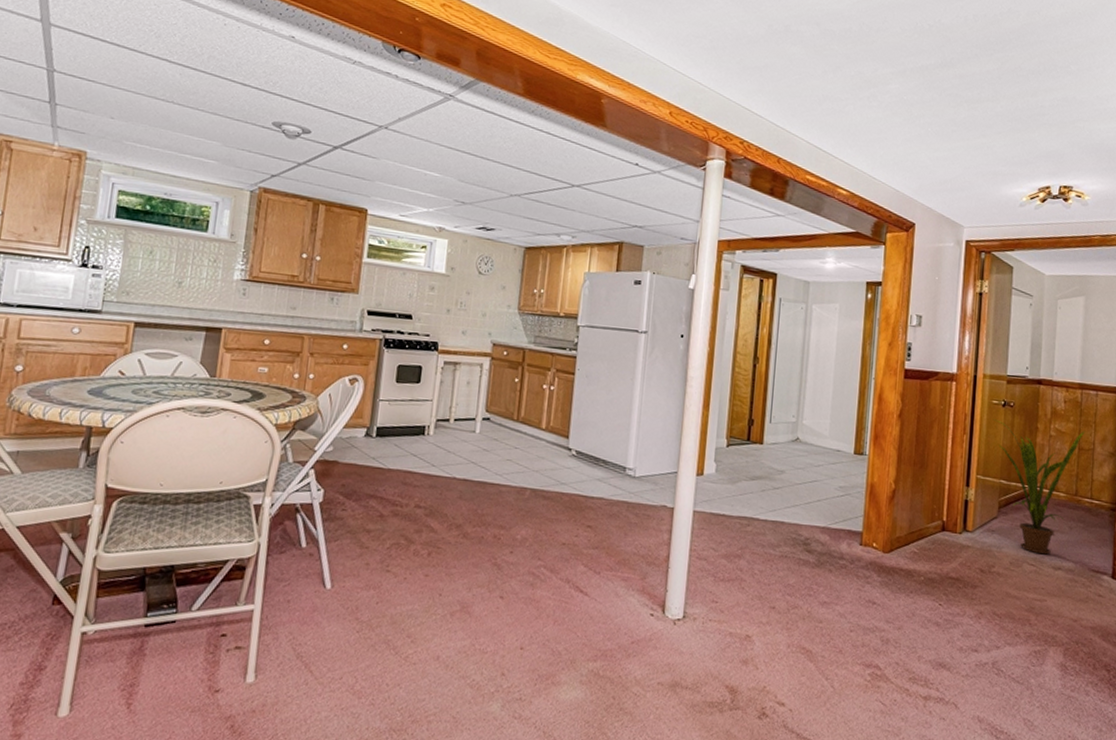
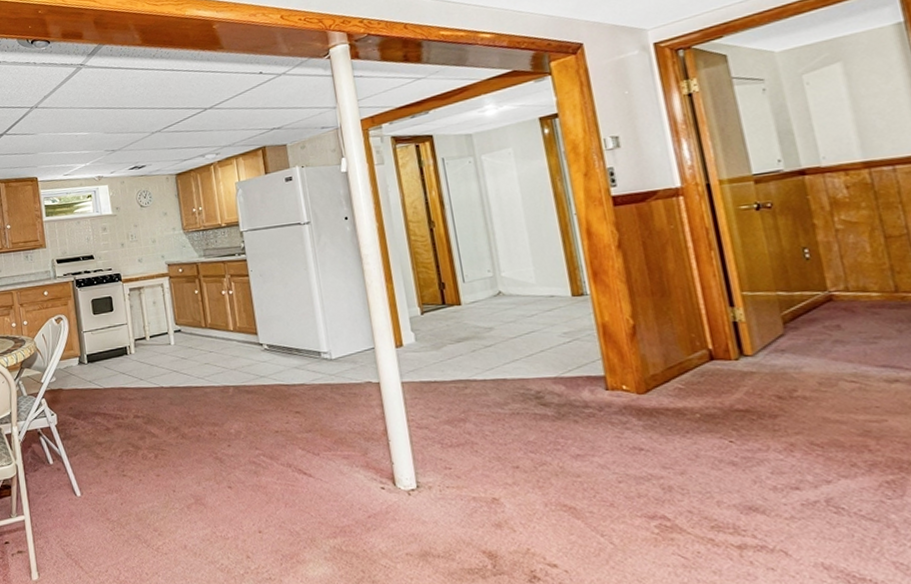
house plant: present [992,419,1085,555] -> none [746,215,890,368]

